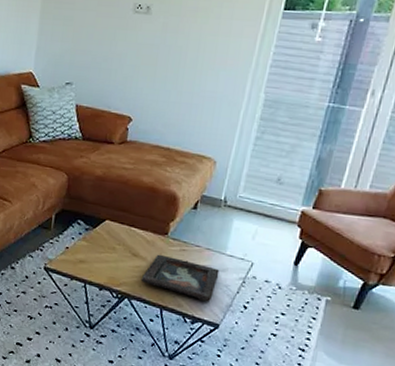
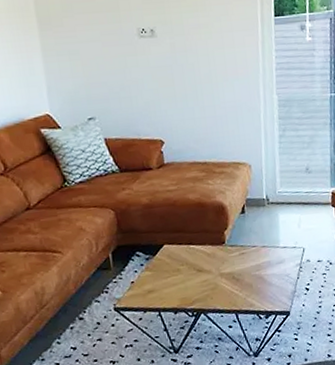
decorative tray: present [140,254,220,303] -> none [211,262,279,296]

